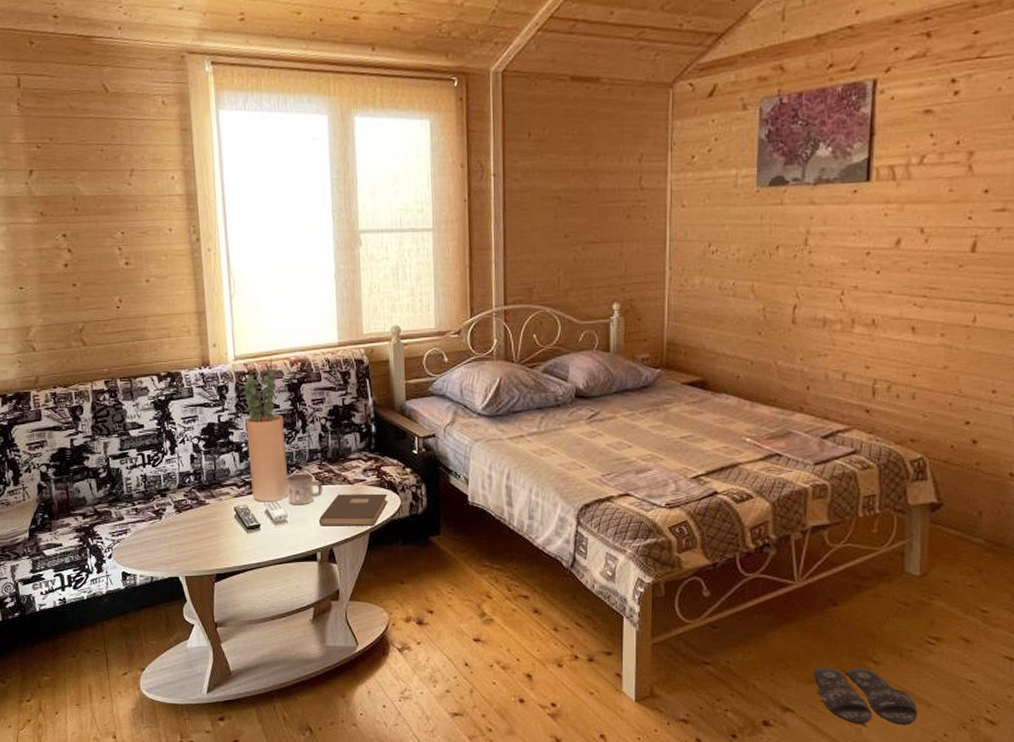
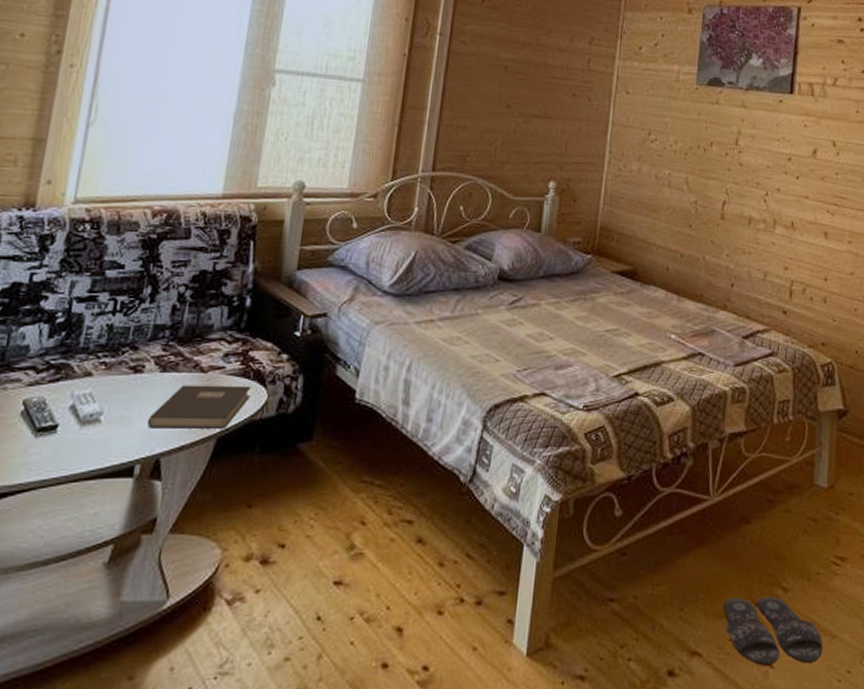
vase: present [244,358,289,502] -> none [56,205,131,394]
mug: present [286,473,323,504] -> none [108,355,163,398]

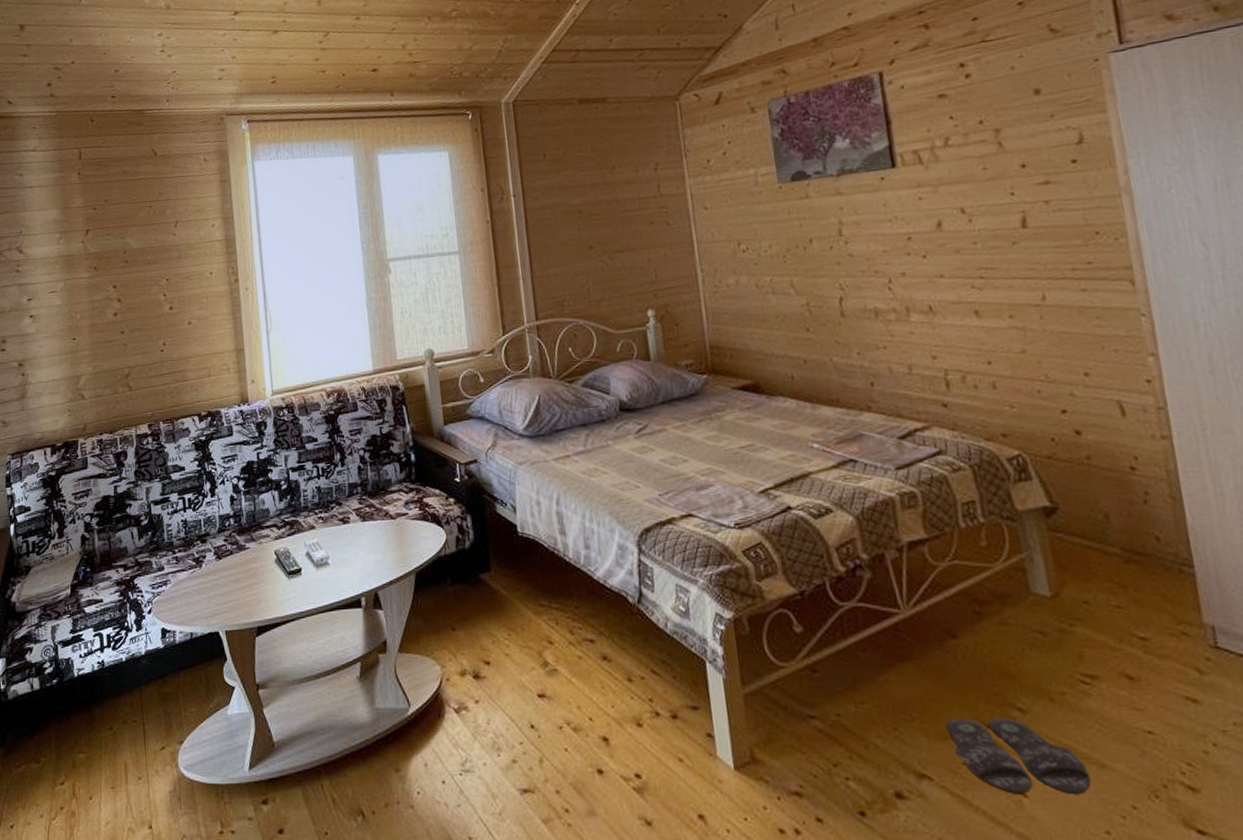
book: present [146,385,251,428] -> none [361,527,433,568]

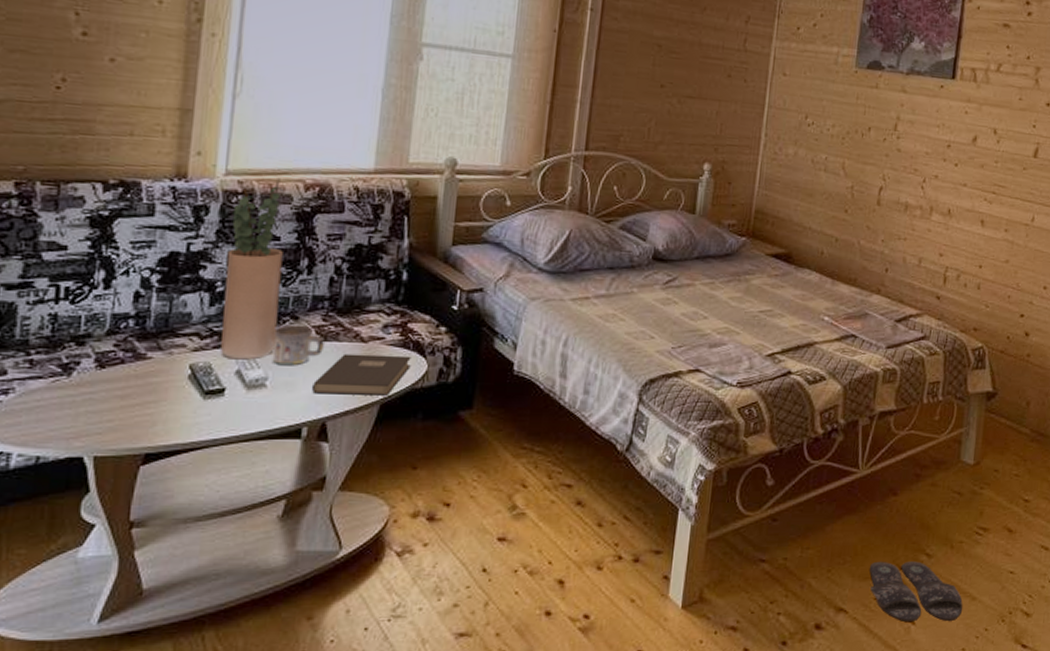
vase: none [282,390,330,544] -> present [221,178,283,360]
mug: none [327,509,364,545] -> present [272,325,324,365]
book: none [361,527,433,568] -> present [311,353,411,396]

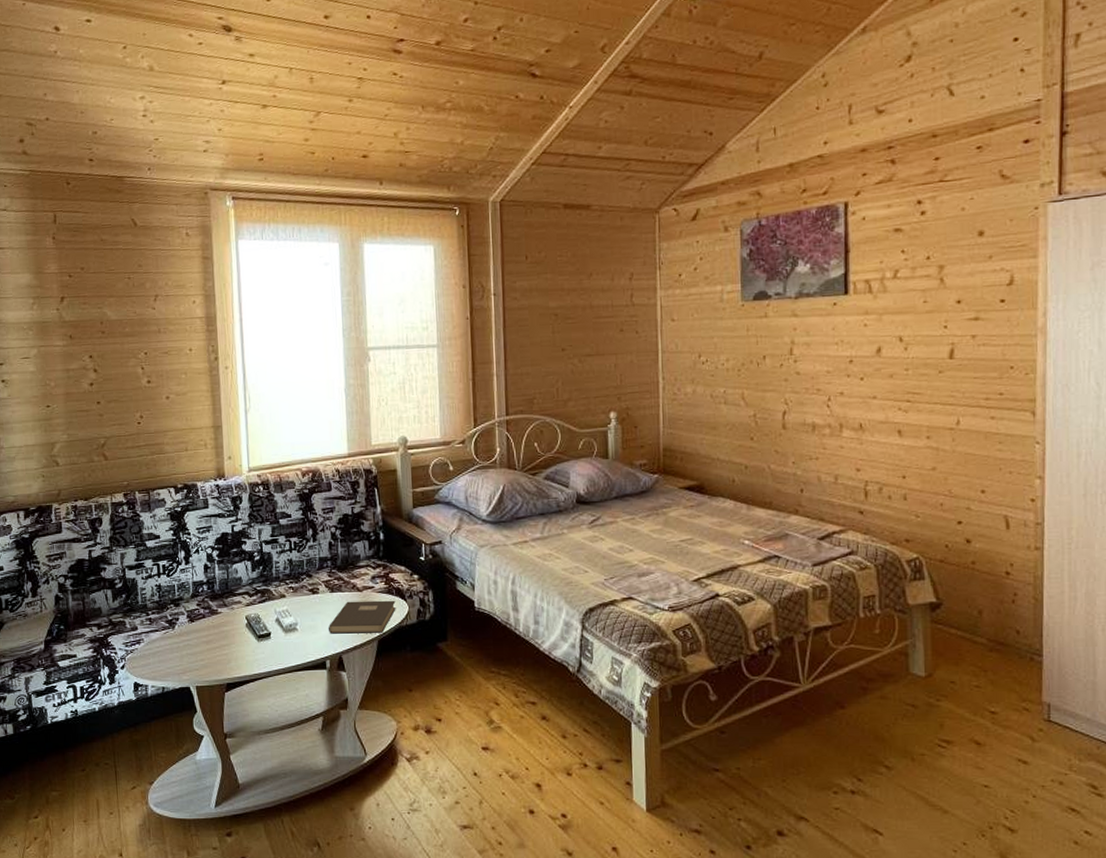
vase: present [221,178,283,360] -> none [257,469,299,611]
mug: present [272,325,324,365] -> none [297,581,332,612]
slippers: present [870,561,963,622] -> none [826,772,933,833]

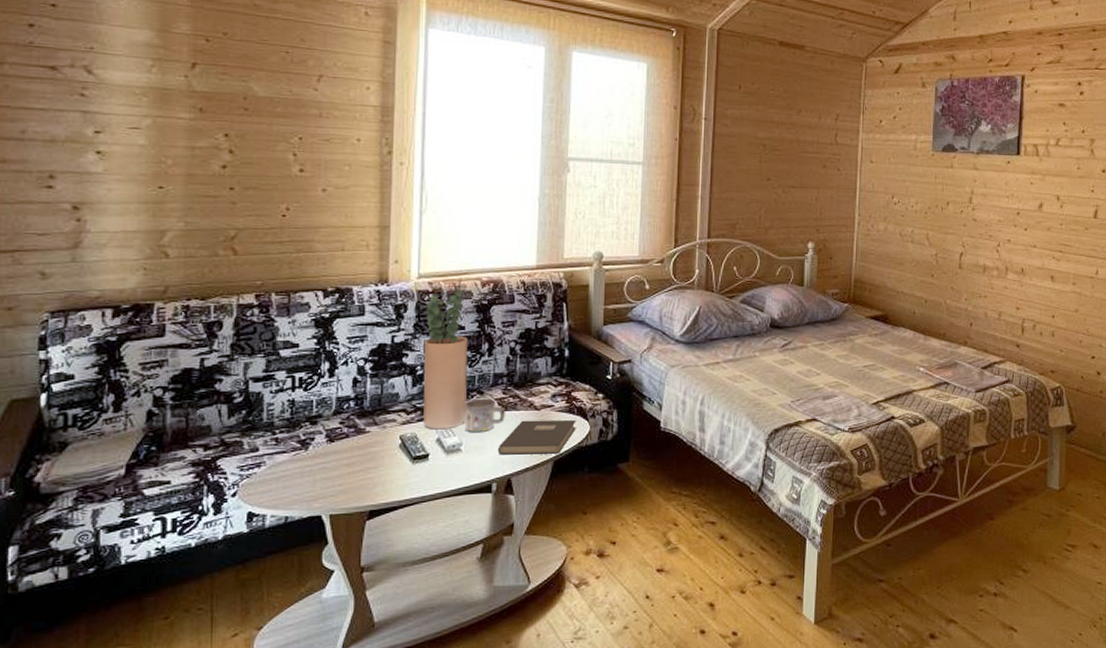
vase: none [257,469,299,611] -> present [423,278,468,430]
mug: none [297,581,332,612] -> present [464,398,505,432]

